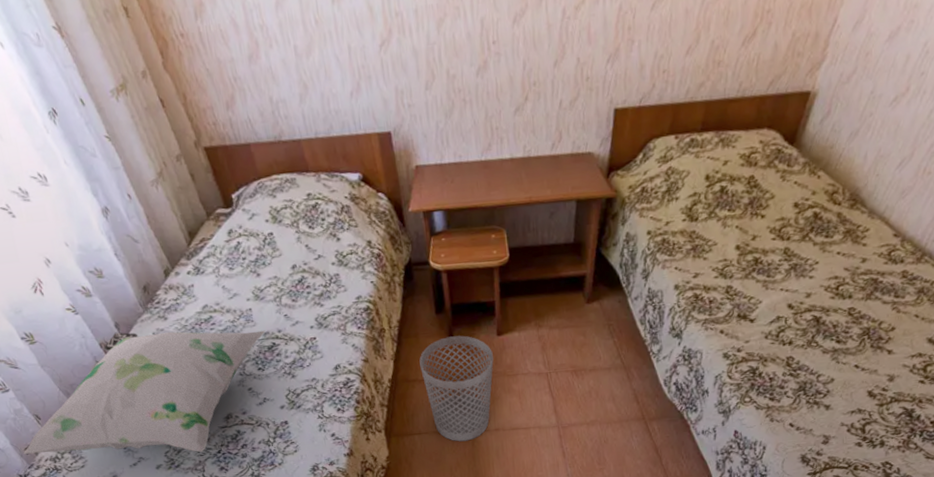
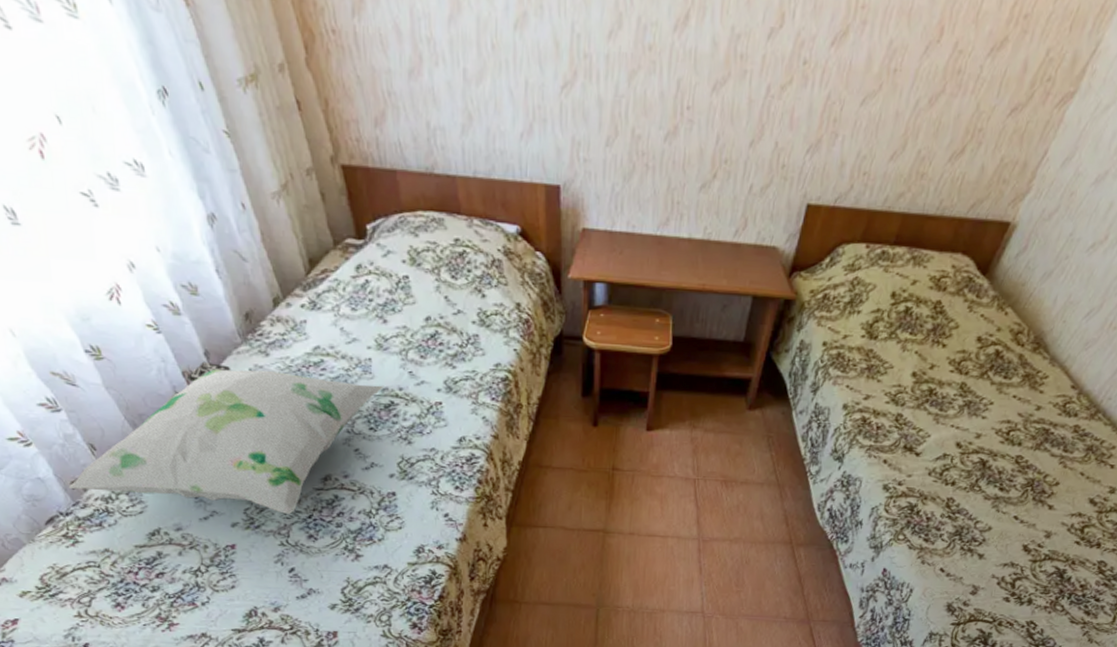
wastebasket: present [419,335,494,442] -> none [556,424,639,542]

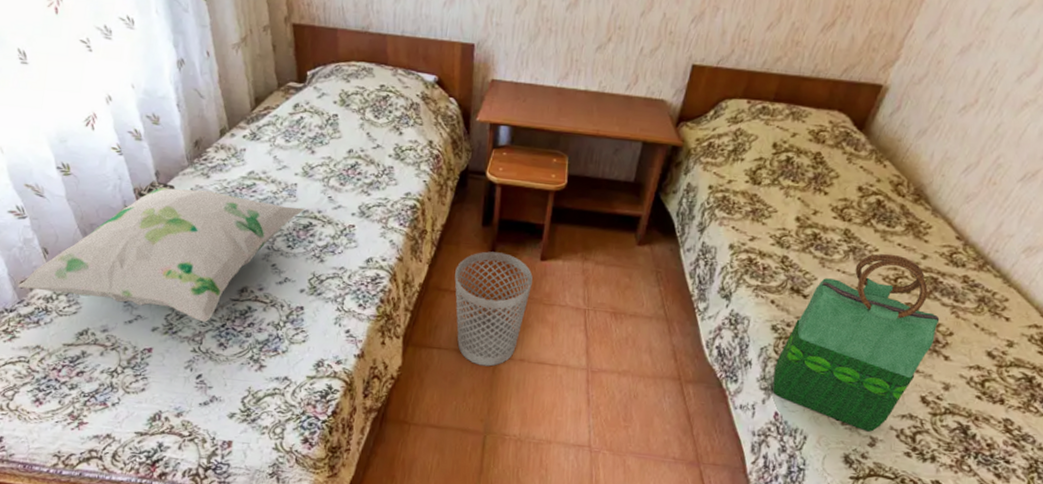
wastebasket: none [556,424,639,542] -> present [454,251,533,367]
tote bag: none [882,406,1048,581] -> present [773,253,940,432]

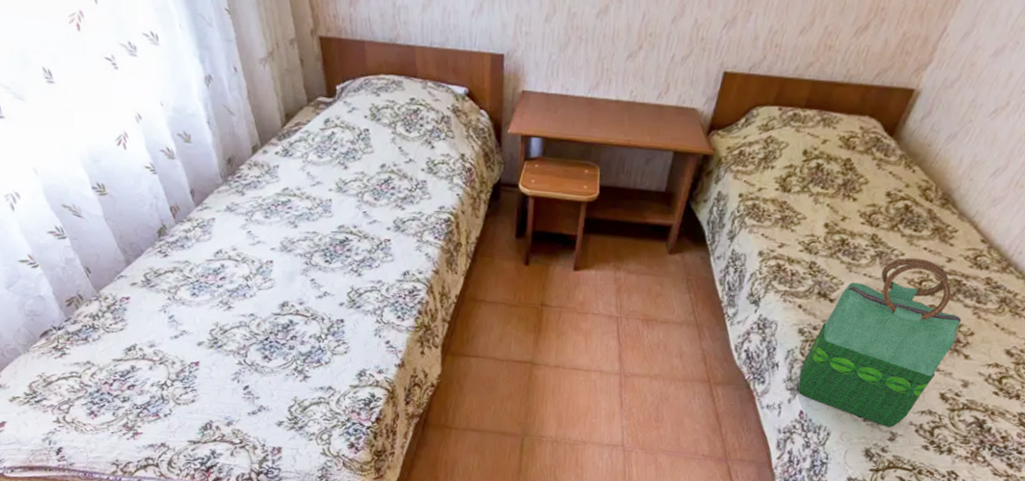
decorative pillow: present [17,180,306,323] -> none [63,198,341,337]
wastebasket: present [454,251,533,367] -> none [490,262,566,373]

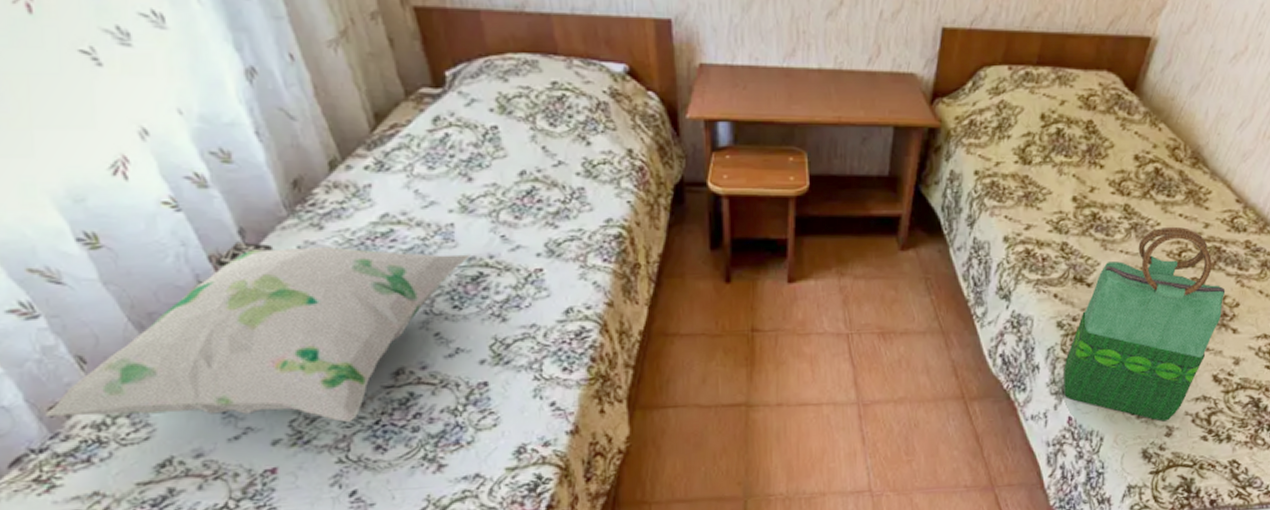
decorative pillow: none [63,198,341,337] -> present [44,241,471,423]

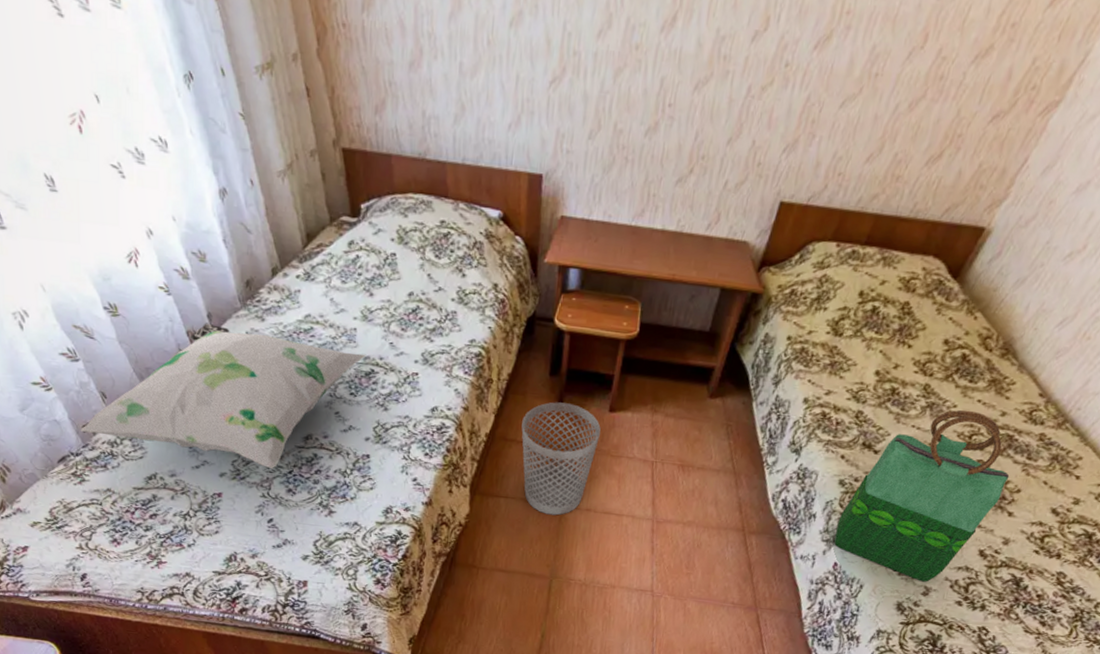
wastebasket: none [683,279,781,420] -> present [521,402,601,516]

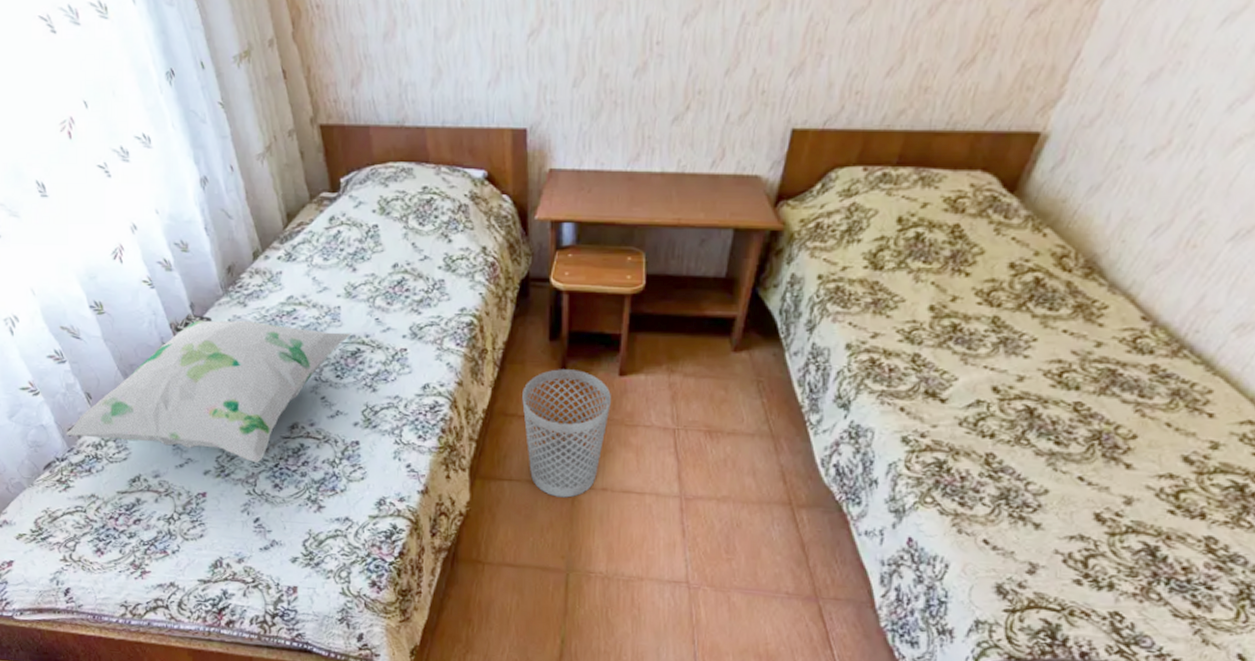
tote bag: present [834,409,1010,582] -> none [905,343,1119,557]

